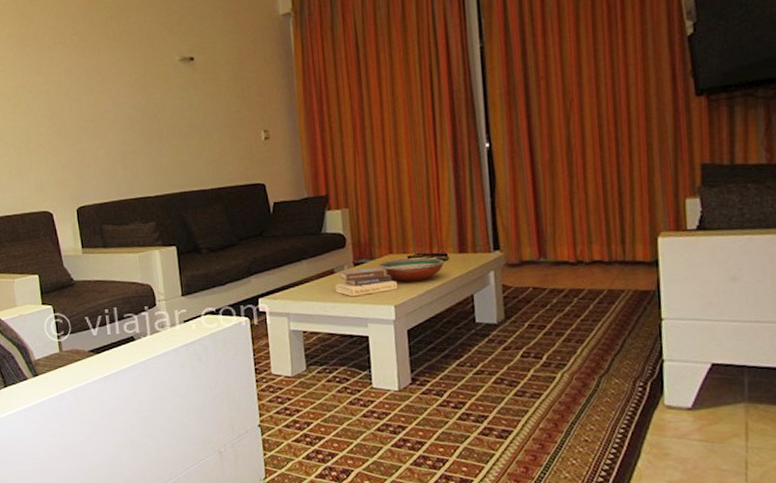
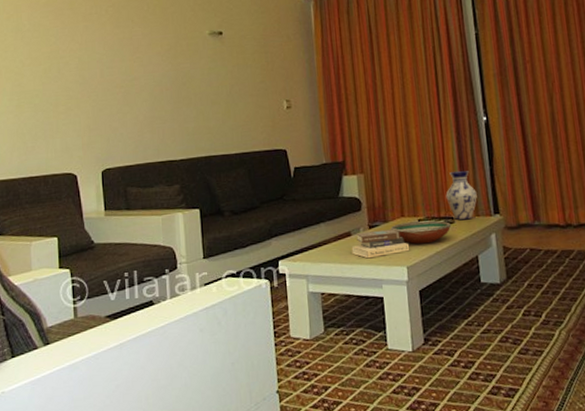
vase: none [439,203,475,257] -> present [445,170,477,221]

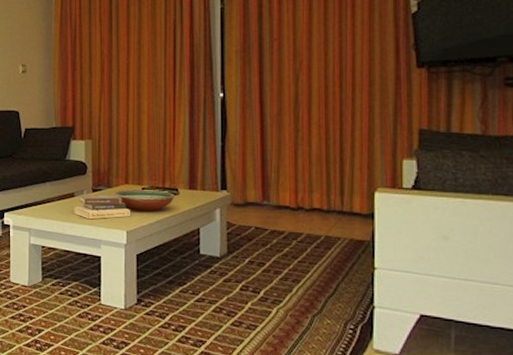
vase: present [445,170,477,221] -> none [172,144,205,193]

